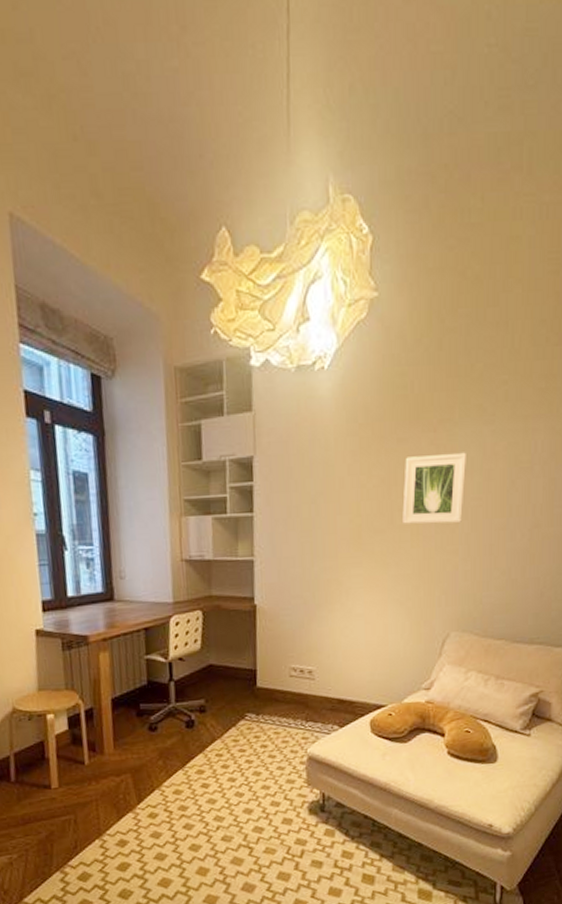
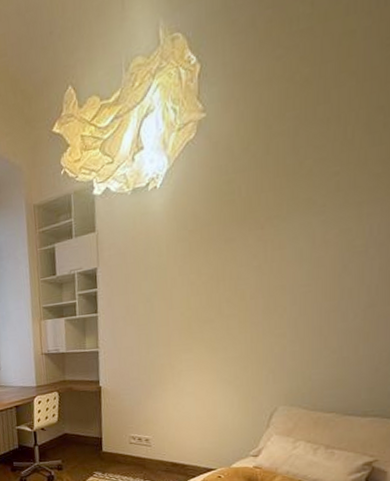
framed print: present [402,452,466,524] -> none [230,244,294,314]

